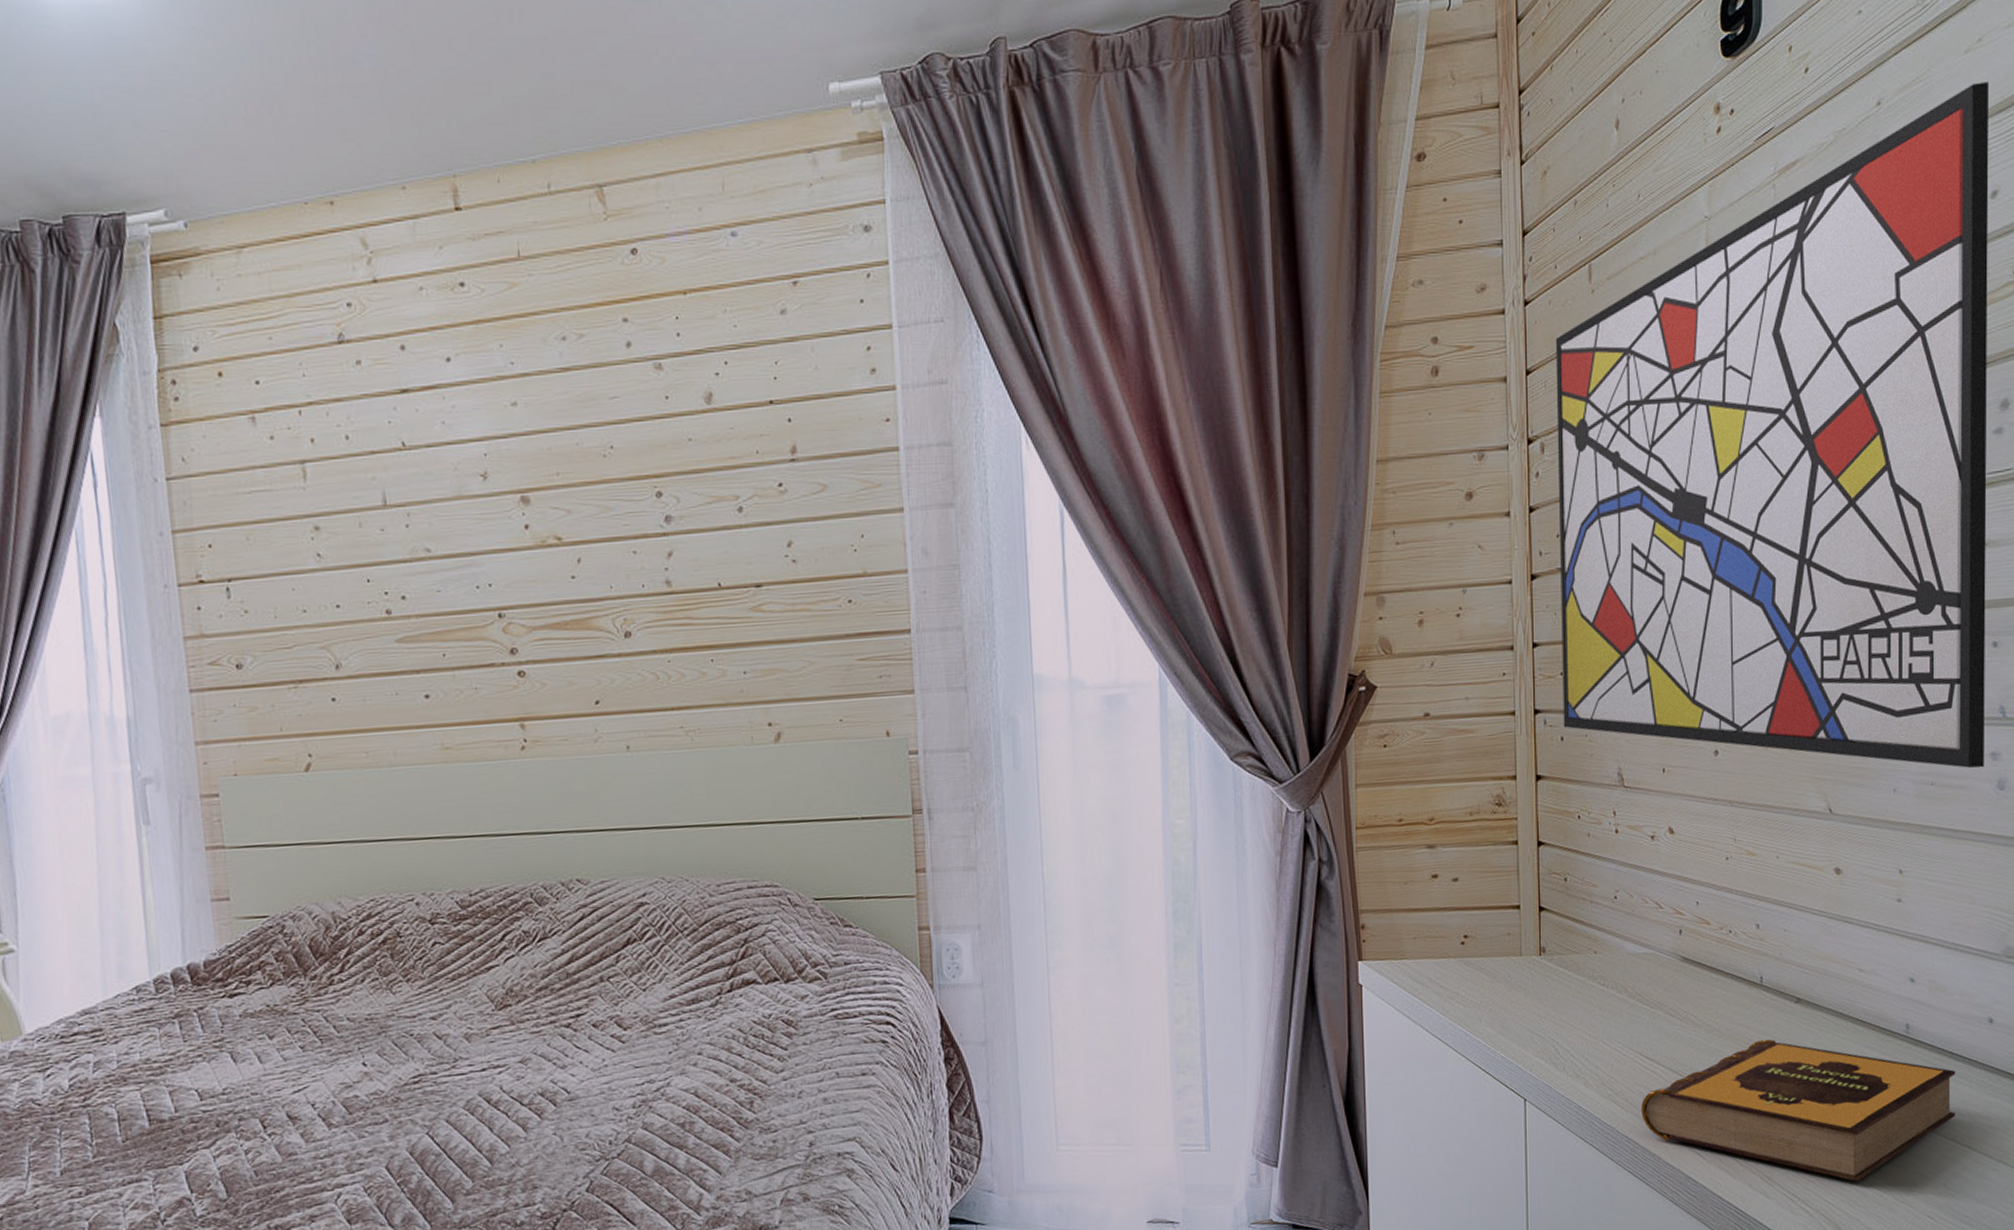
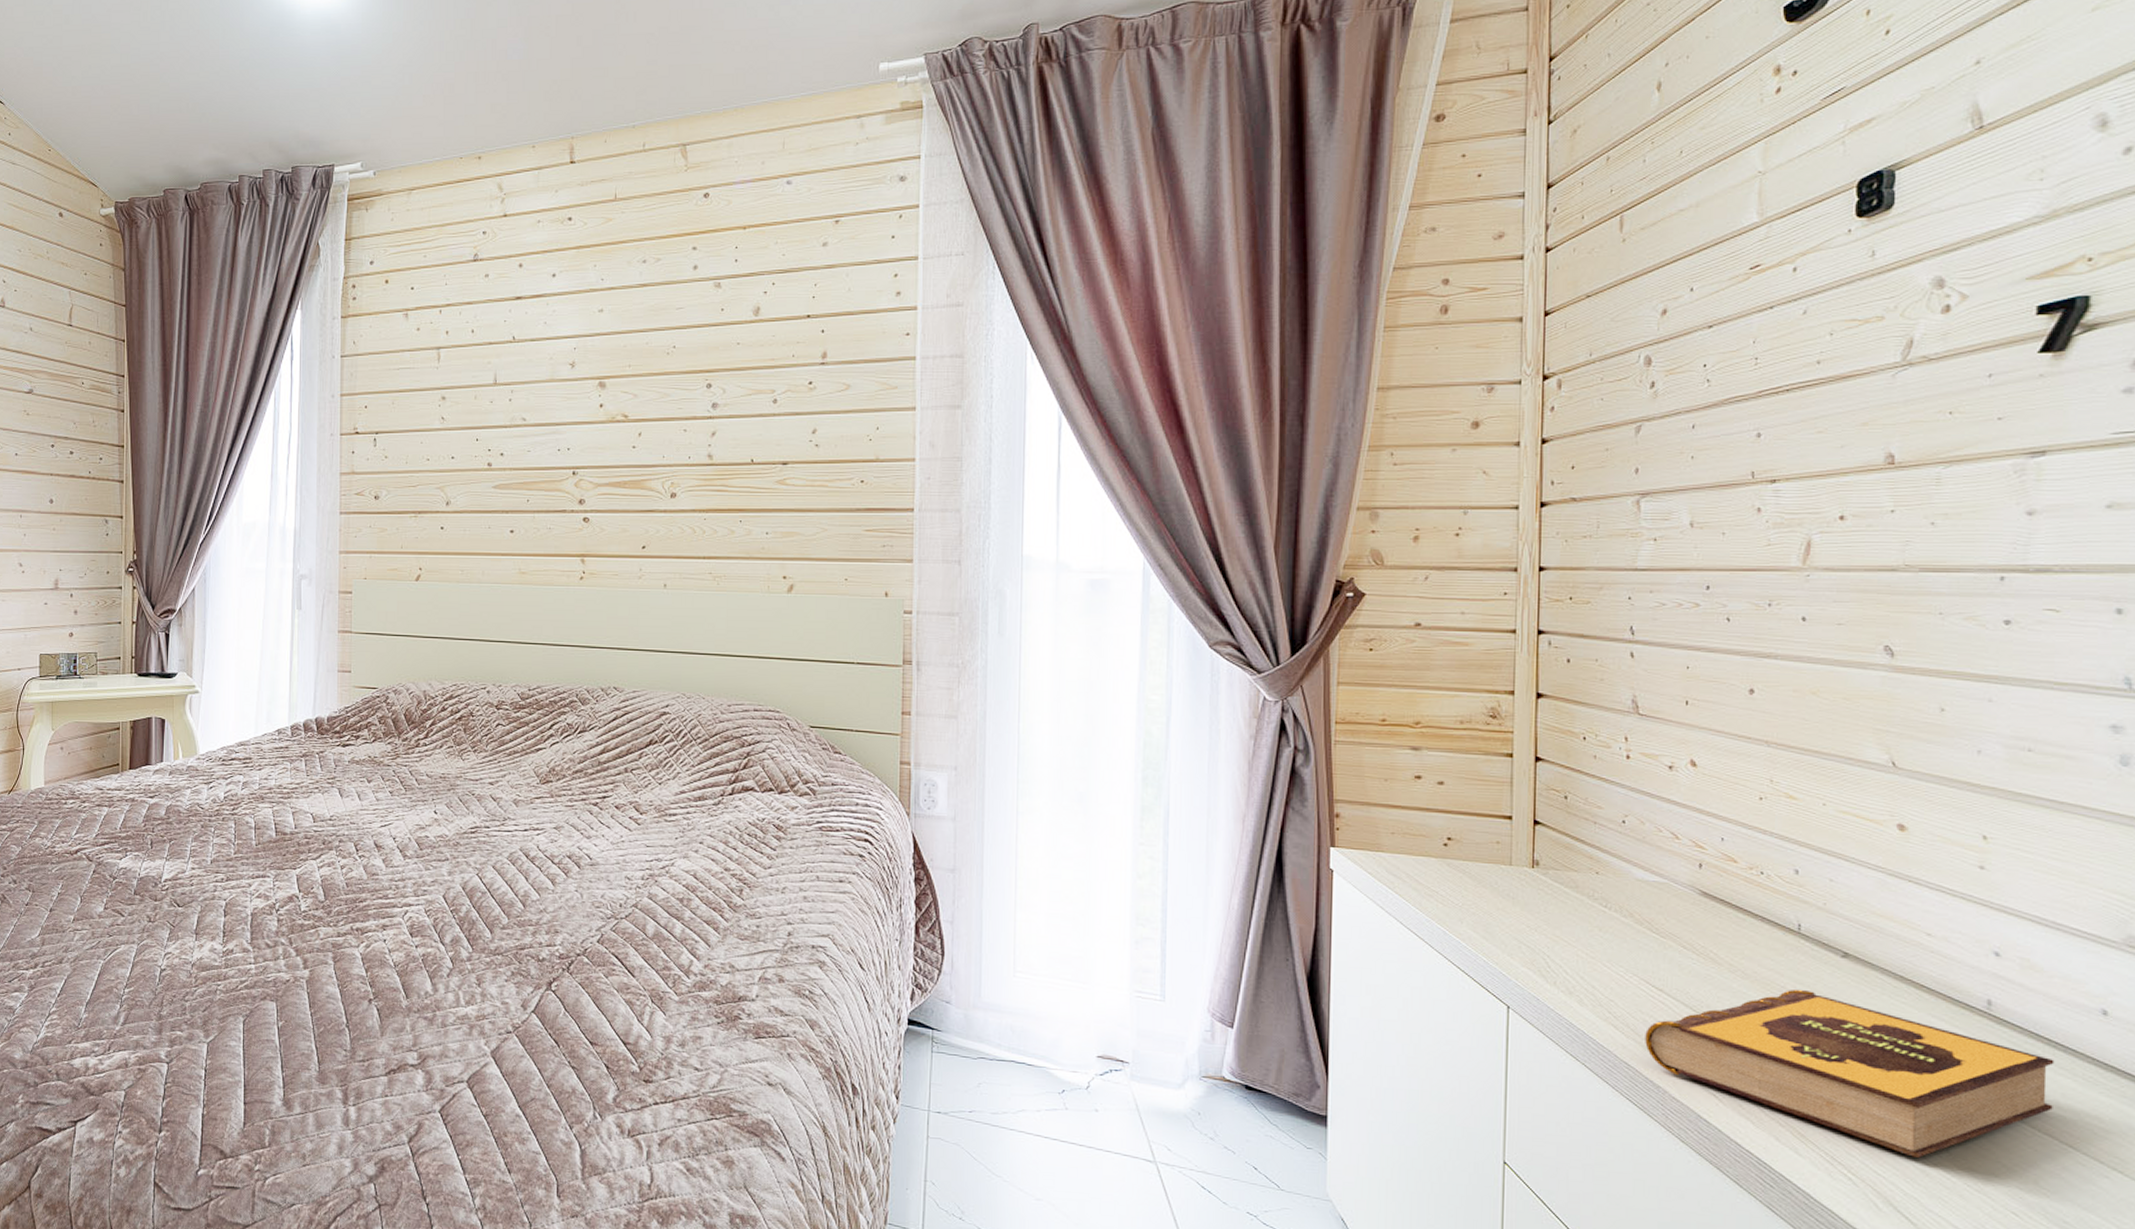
wall art: present [1555,82,1990,769] -> none [1570,39,2124,740]

